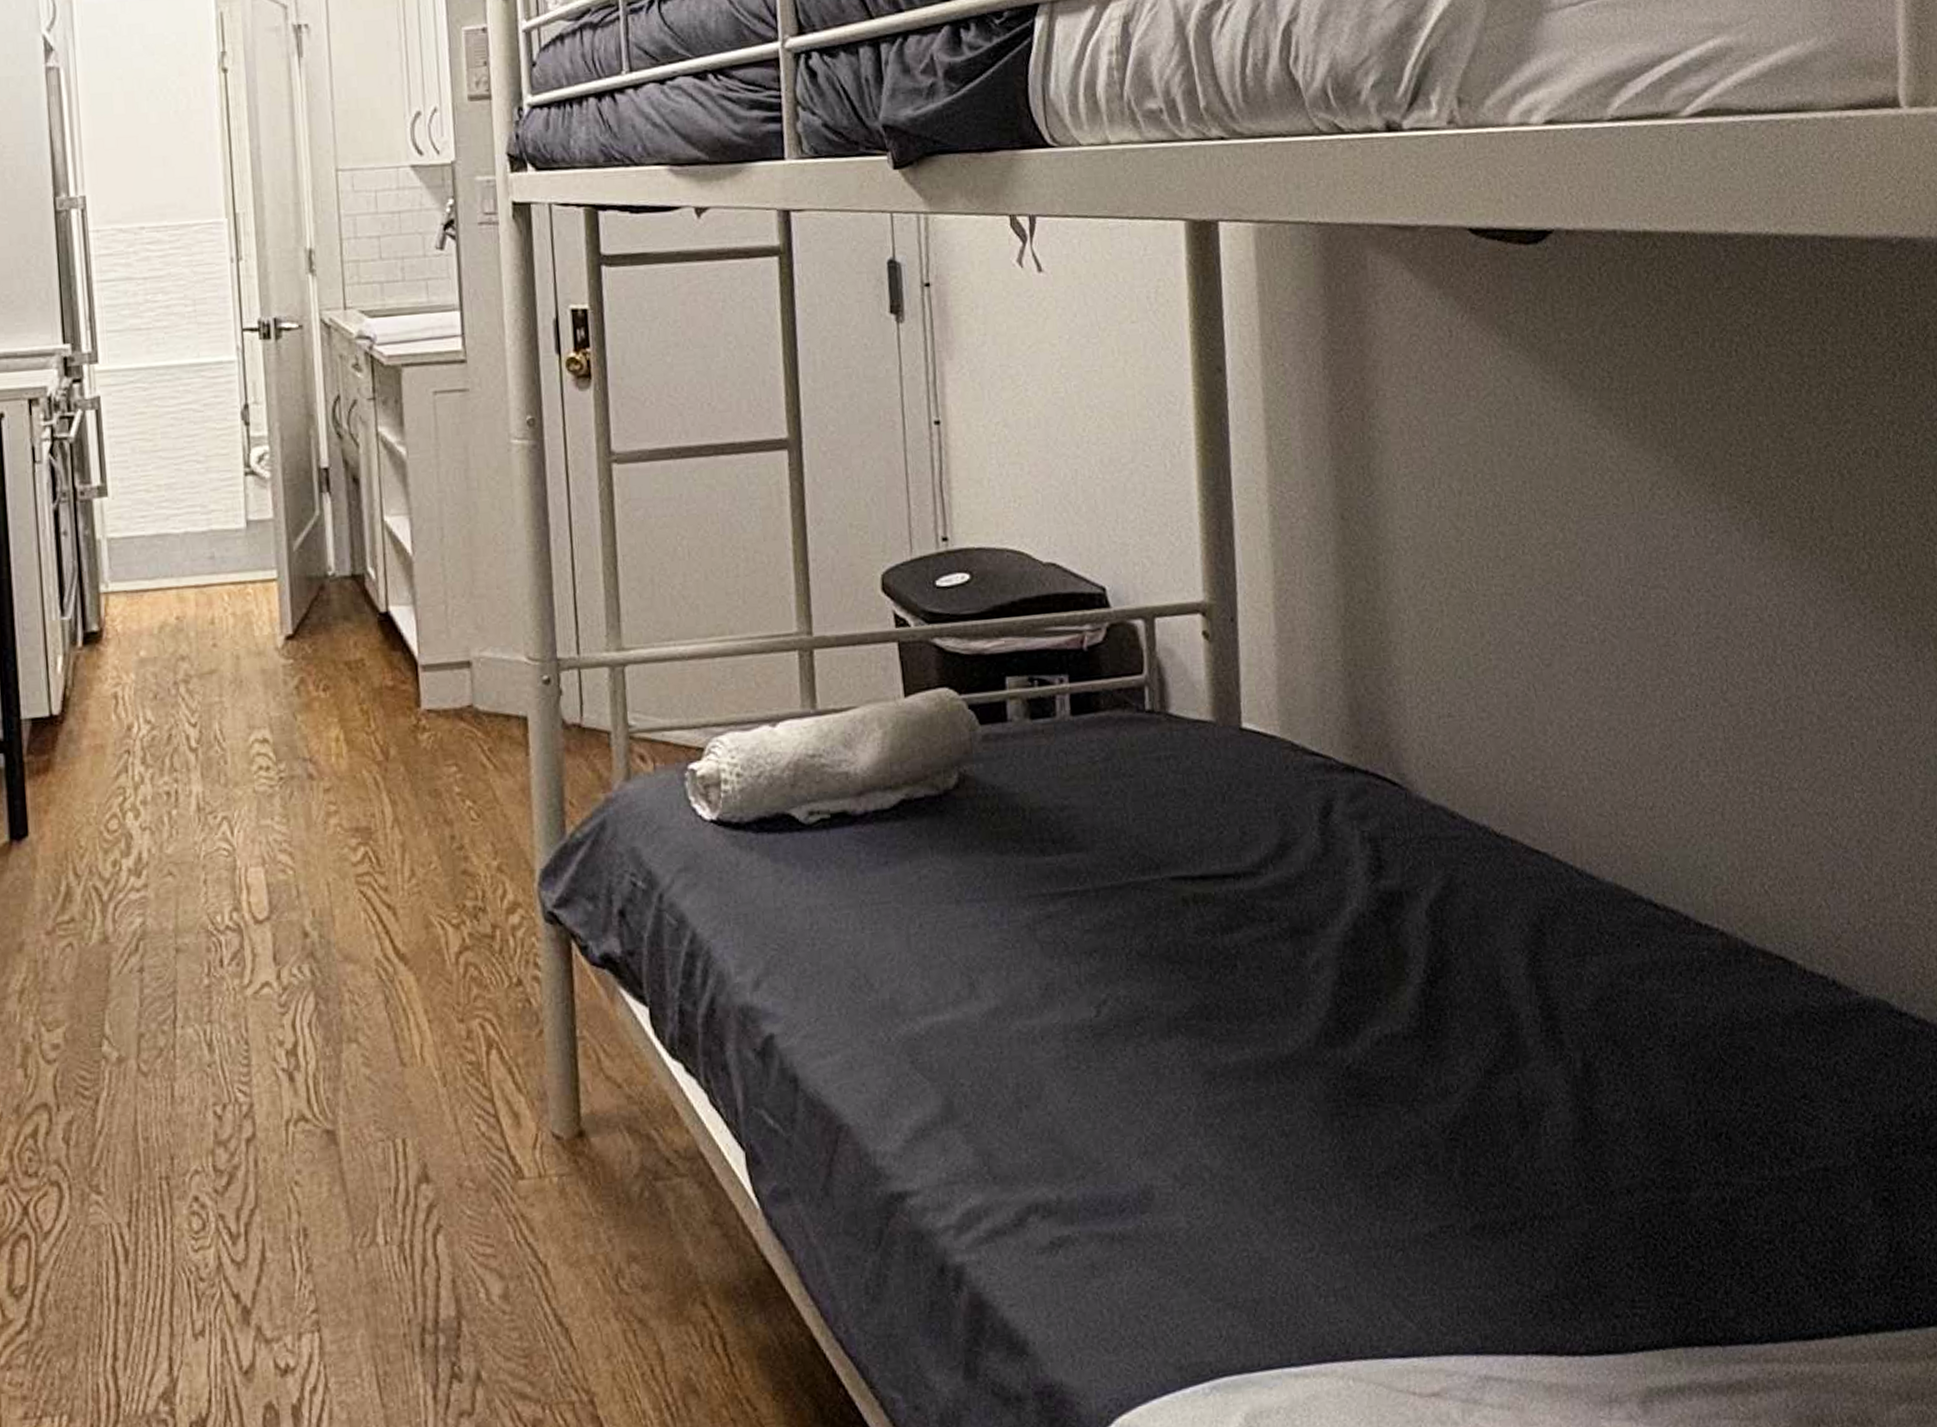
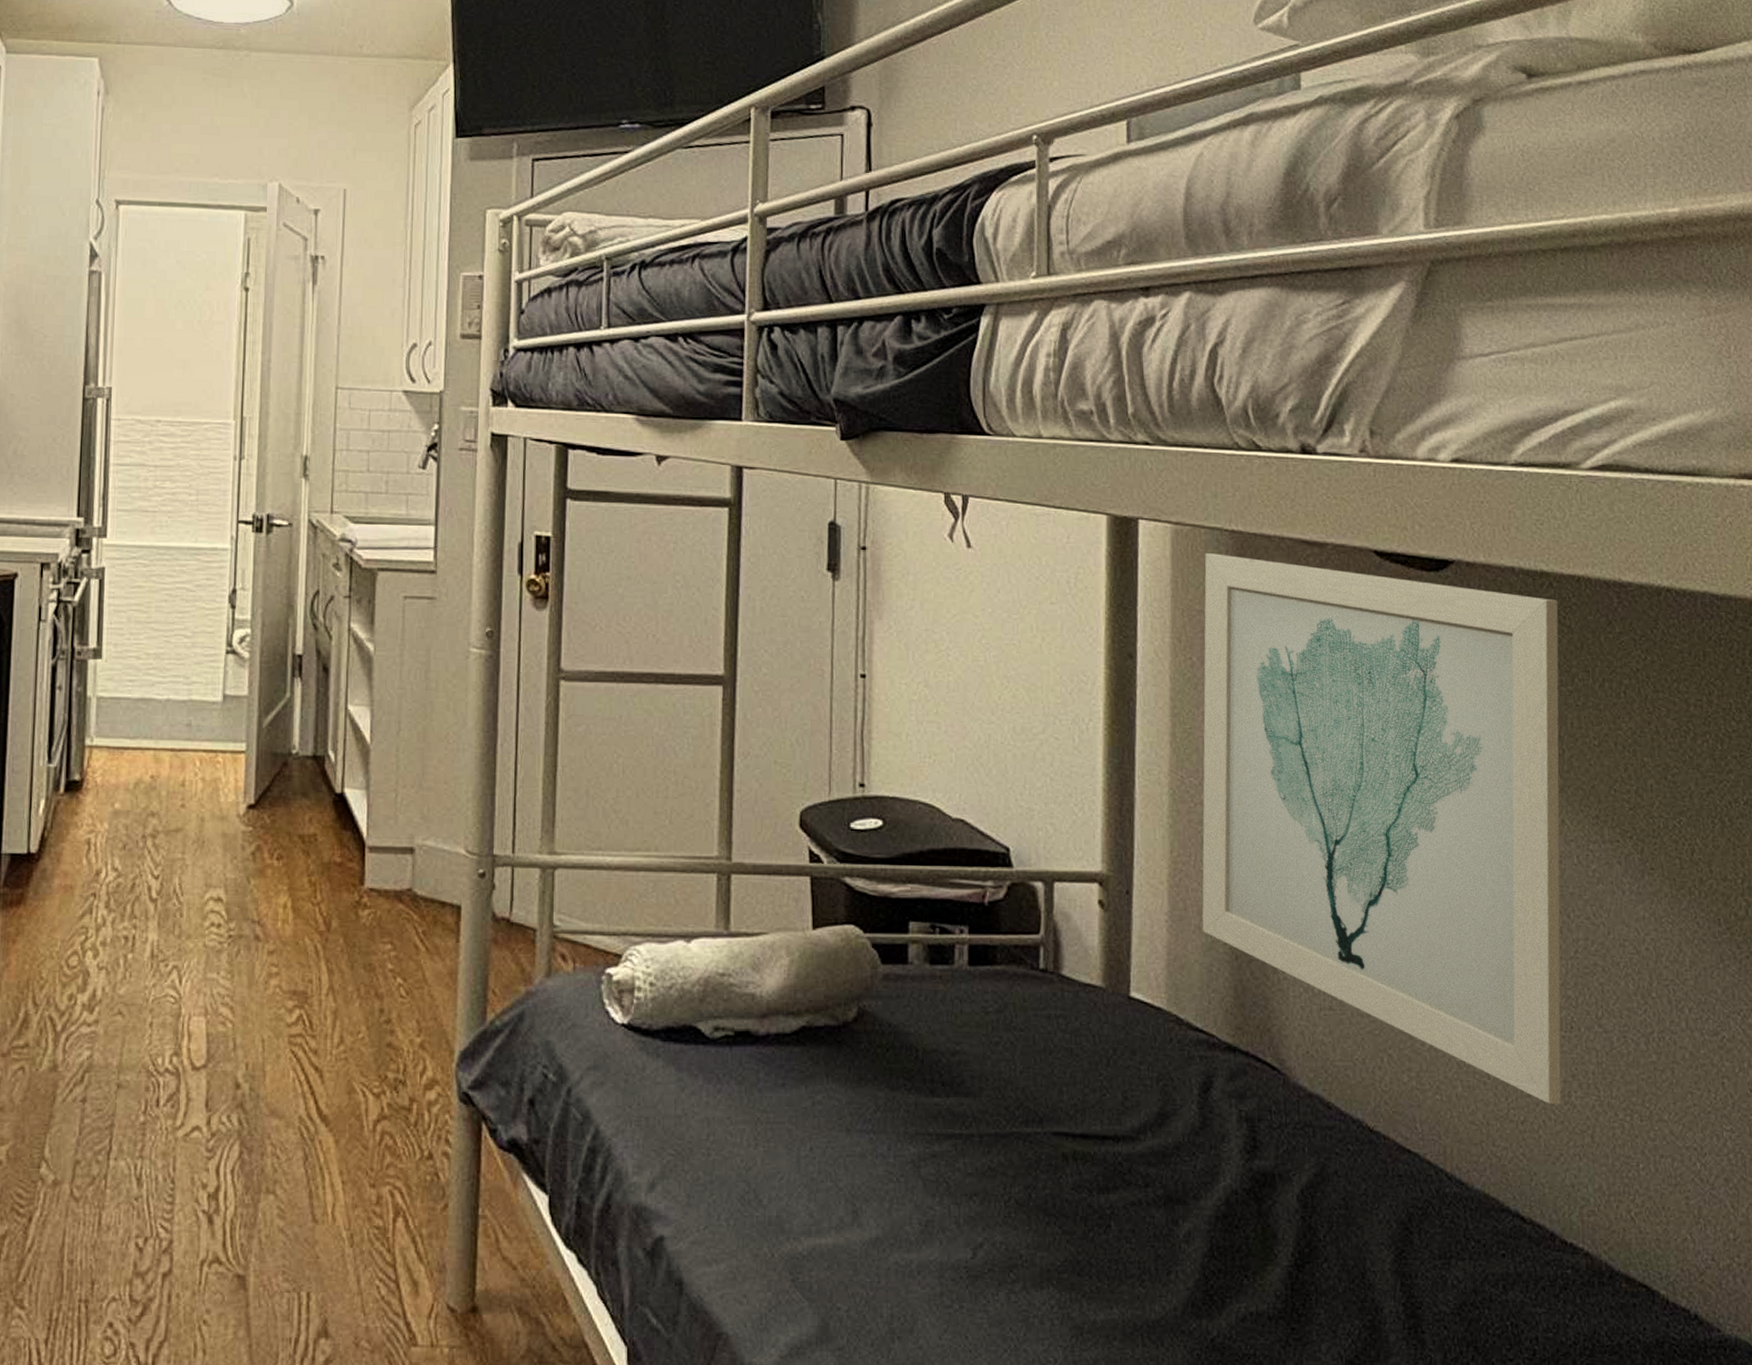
wall art: none [1291,249,1689,787] -> present [1202,553,1561,1104]

